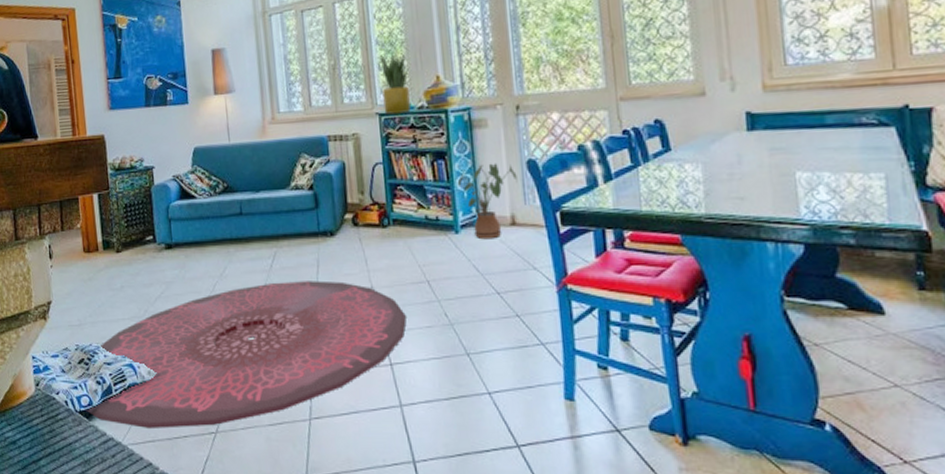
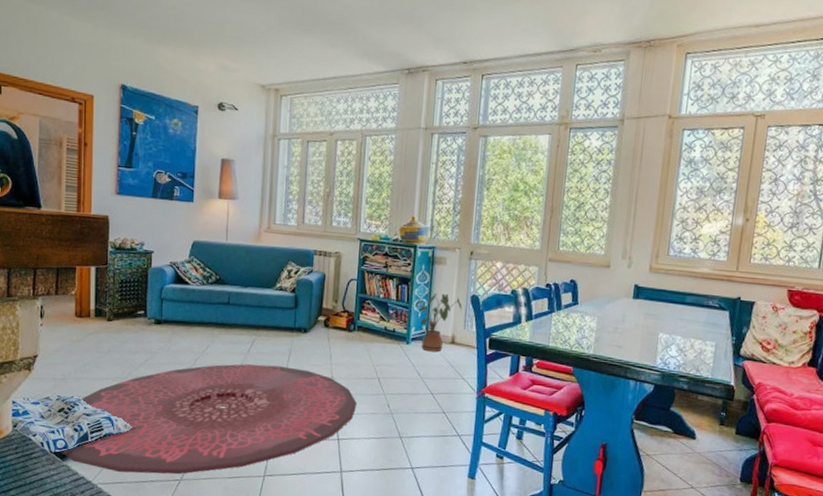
planter: present [378,52,411,115] -> none [365,190,391,243]

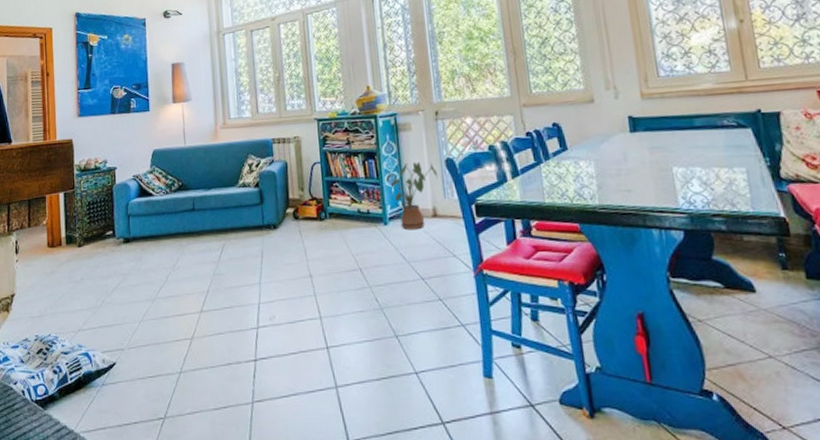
area rug: present [59,364,356,474] -> none [40,270,341,417]

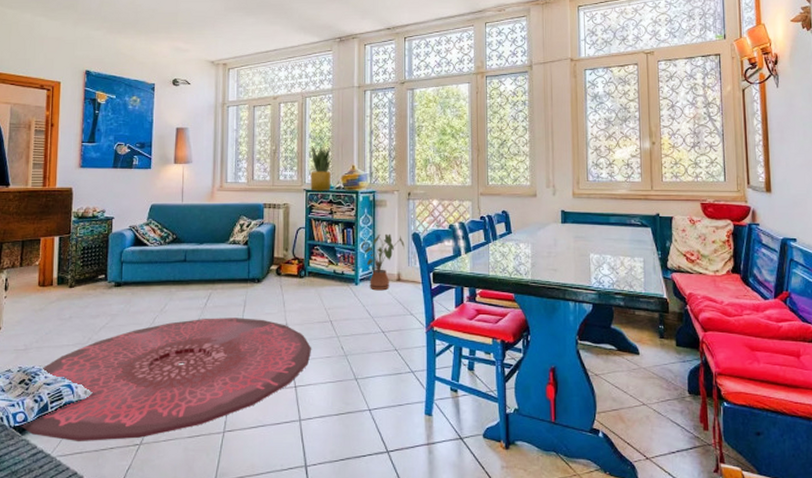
area rug: none [40,270,341,417] -> present [19,318,311,442]
planter: none [316,65,345,120] -> present [310,145,332,191]

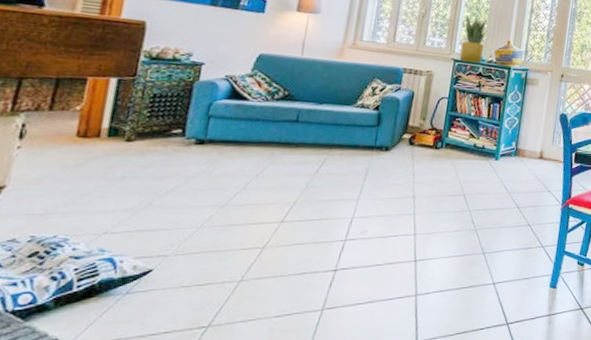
area rug: present [19,318,311,442] -> none [21,186,439,327]
house plant: present [360,233,405,291] -> none [505,112,551,167]

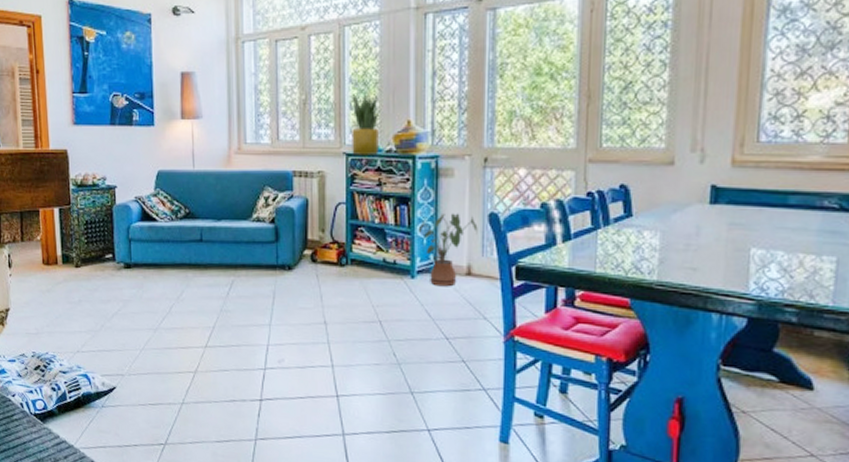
house plant: none [505,112,551,167] -> present [418,213,478,287]

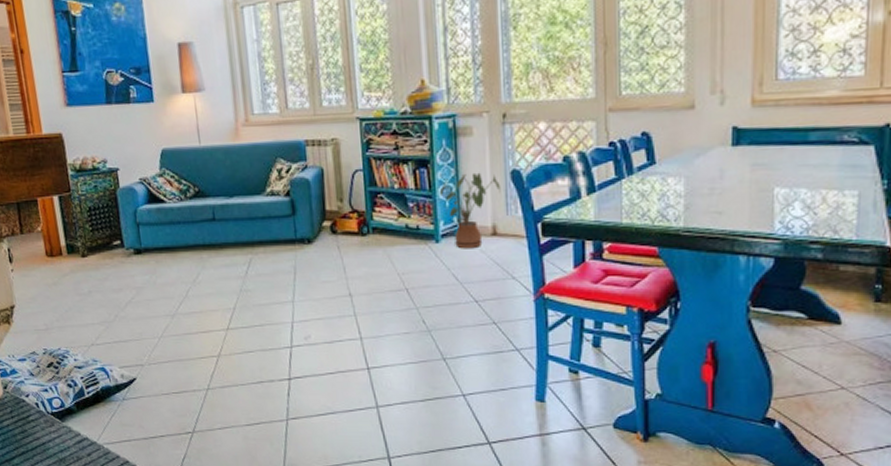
planter: present [350,92,380,155] -> none [359,52,394,120]

